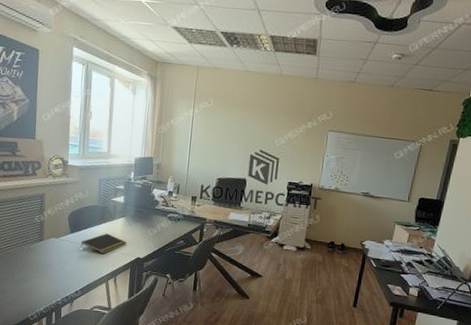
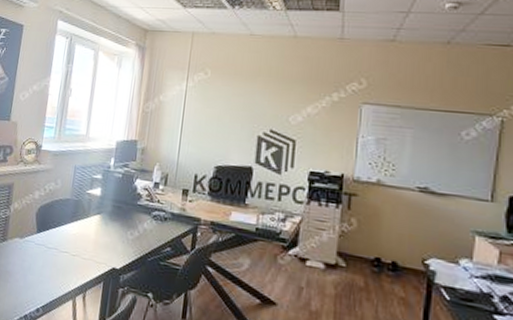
notepad: present [80,233,127,254] -> none [47,234,101,261]

